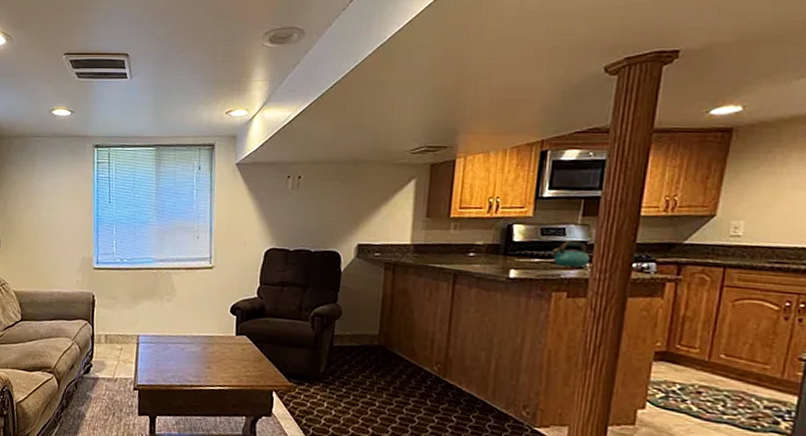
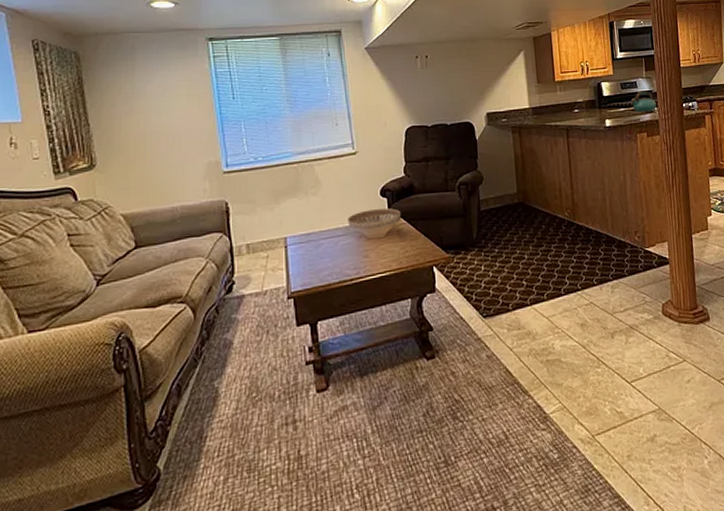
decorative bowl: none [195,324,249,354] -> present [347,208,402,240]

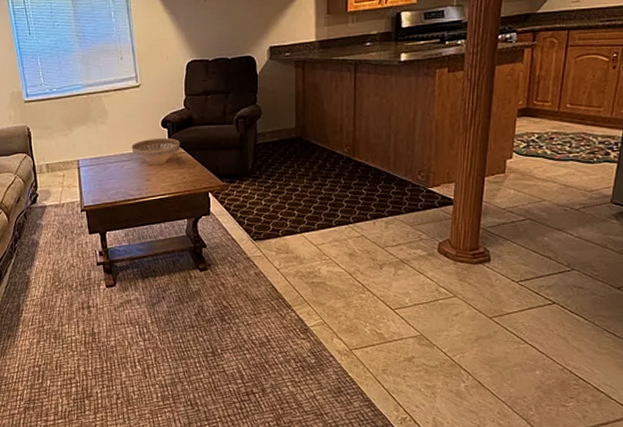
kettle: present [631,90,657,113] -> none [435,20,466,46]

